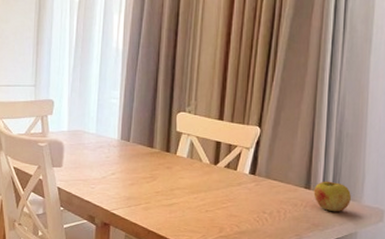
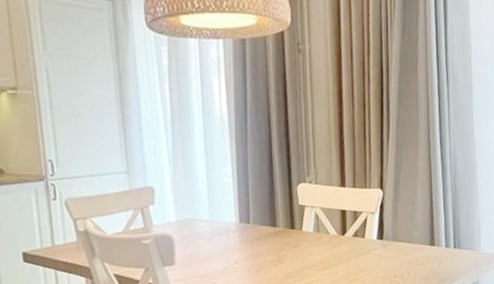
apple: present [313,181,351,212] -> none [438,234,471,265]

